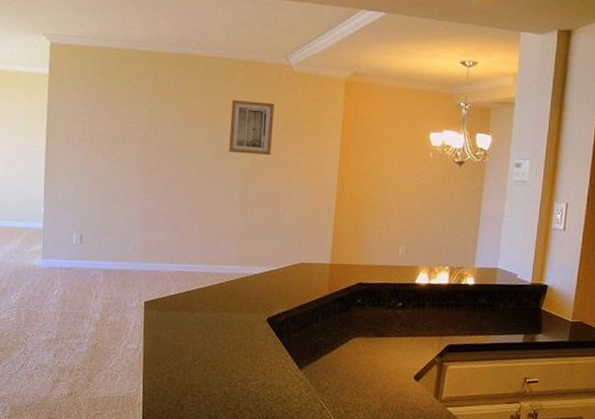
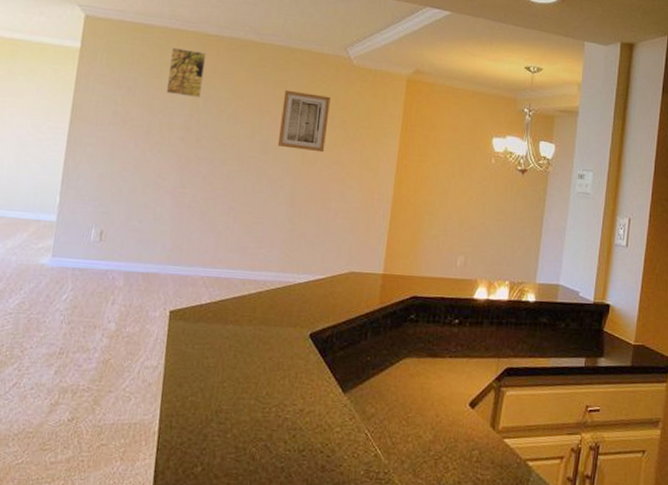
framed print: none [126,67,159,113] -> present [166,48,207,98]

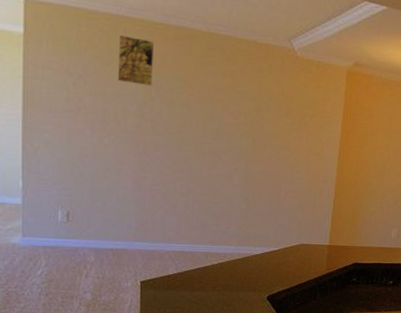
wall art: present [277,90,331,153] -> none [229,79,277,139]

